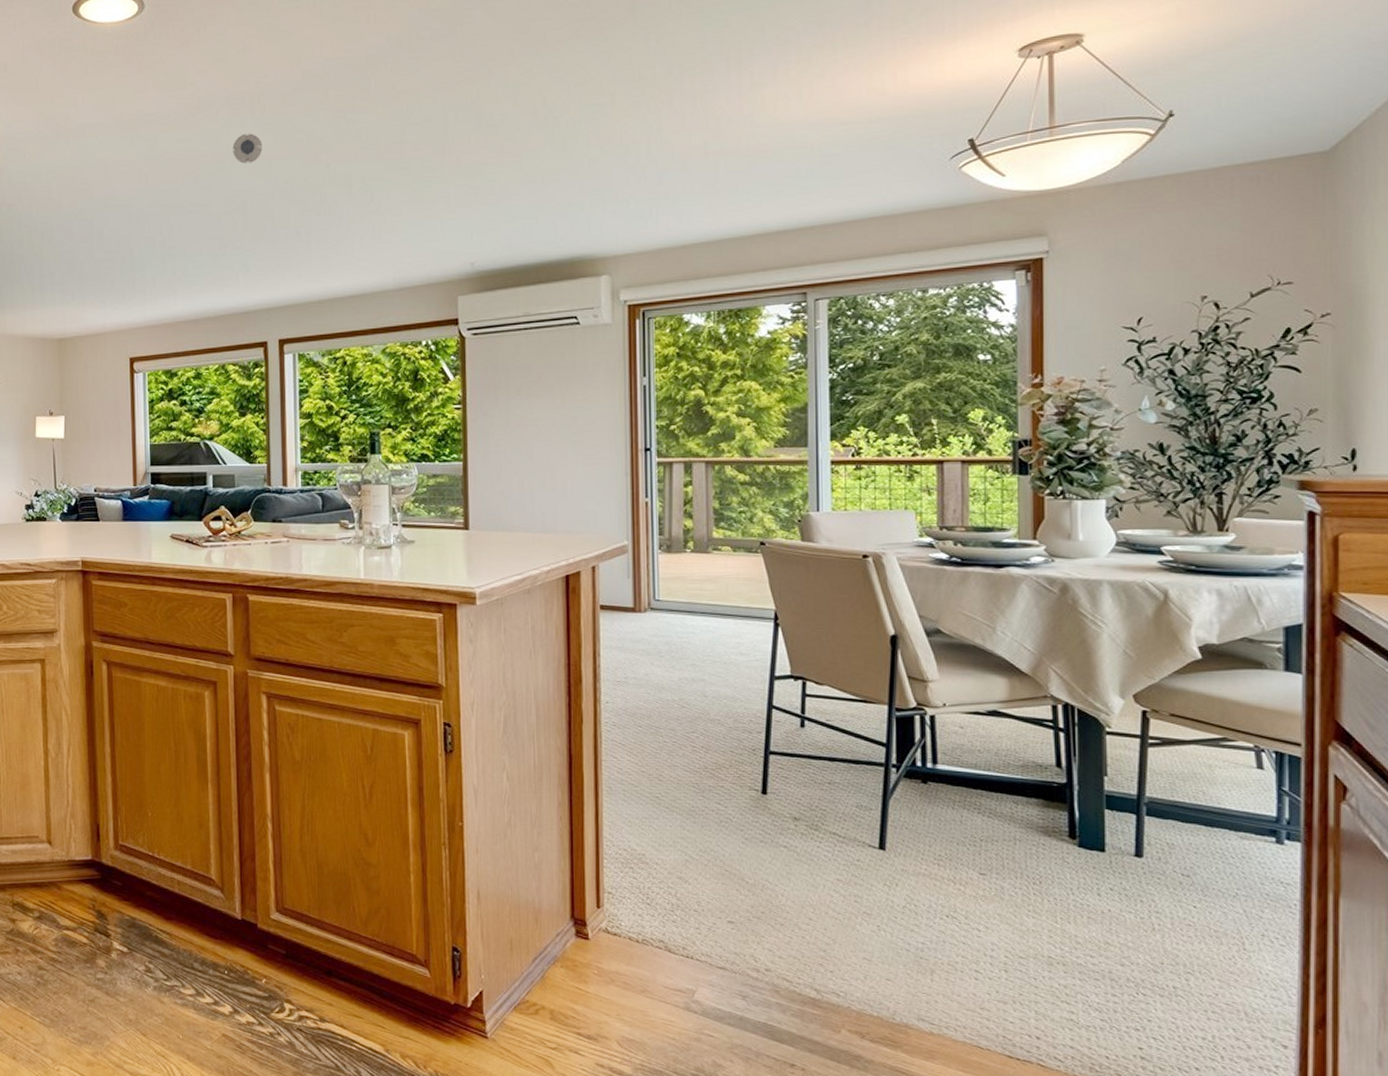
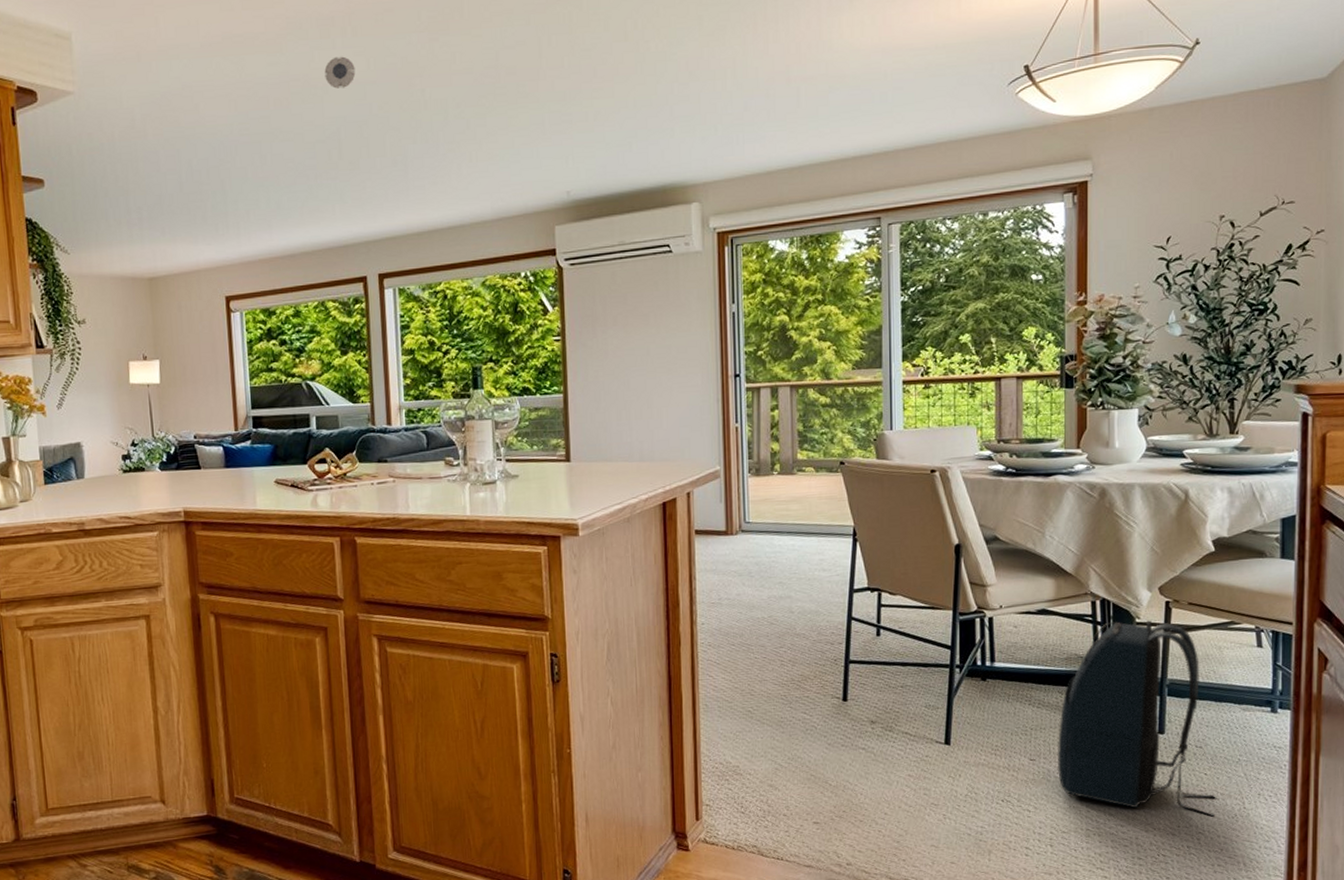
backpack: none [1012,729,1208,956] -> present [1057,620,1216,817]

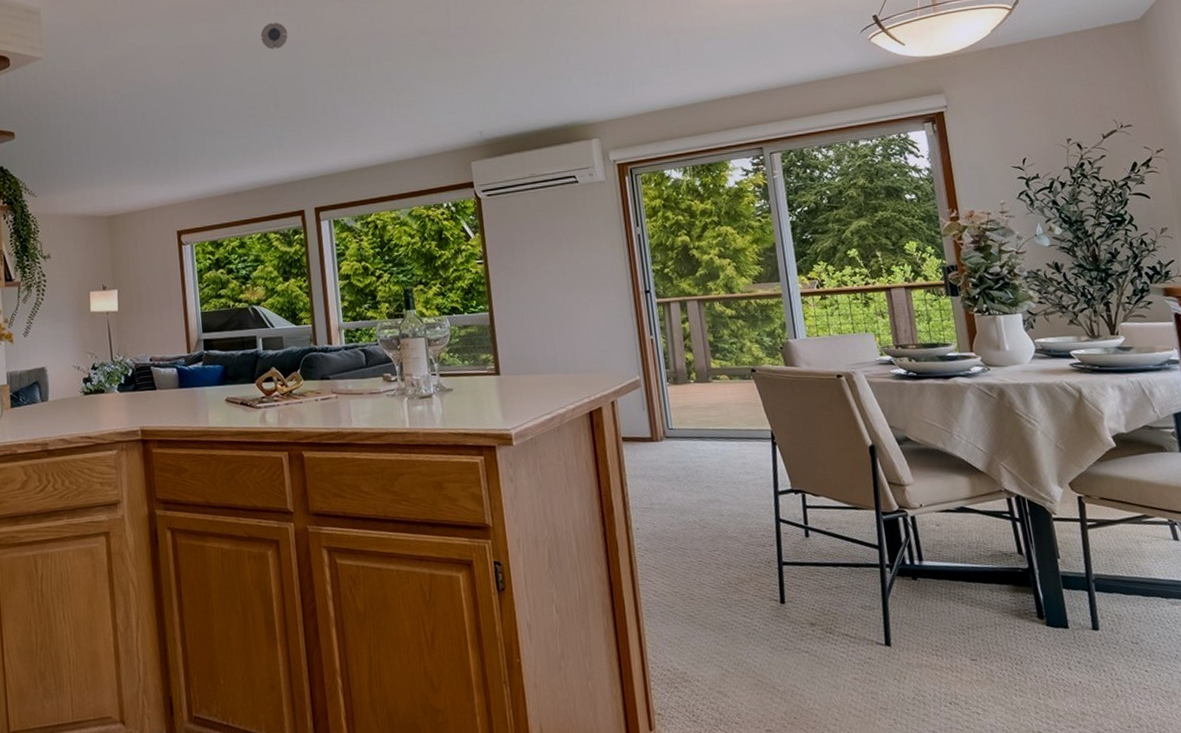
backpack: present [1057,620,1216,817] -> none [994,516,1163,716]

